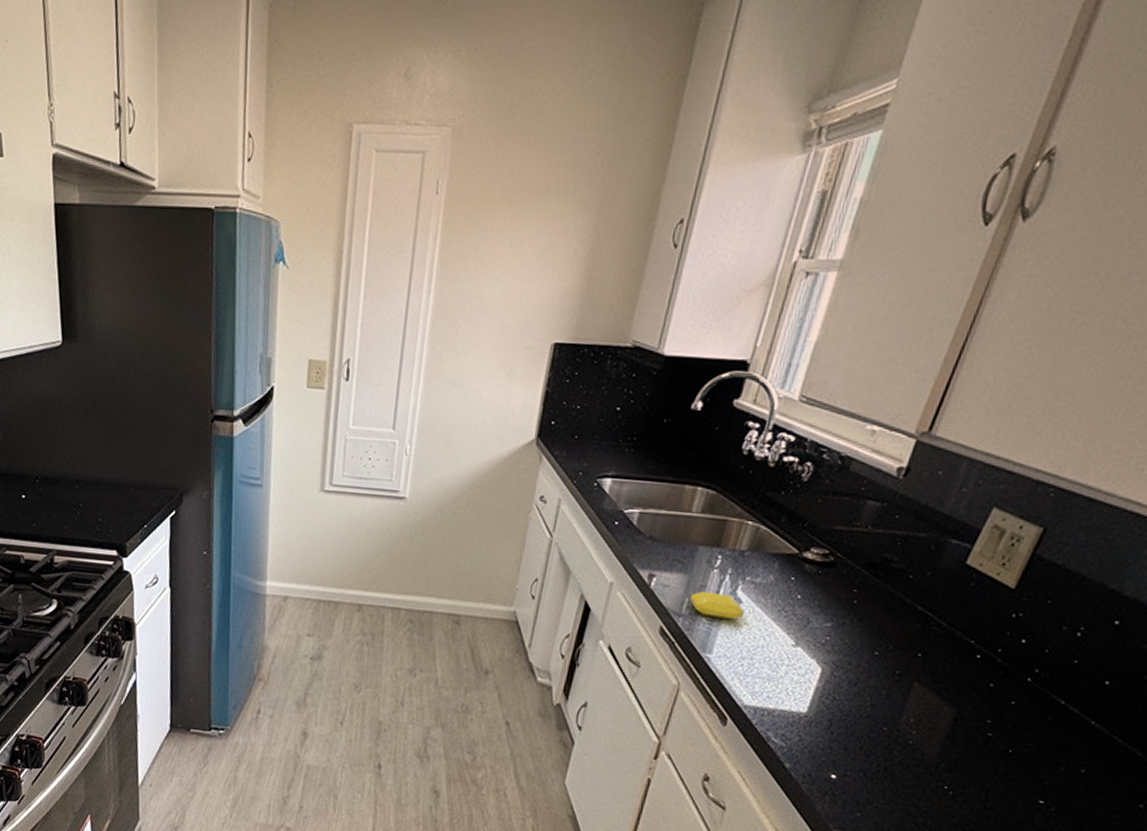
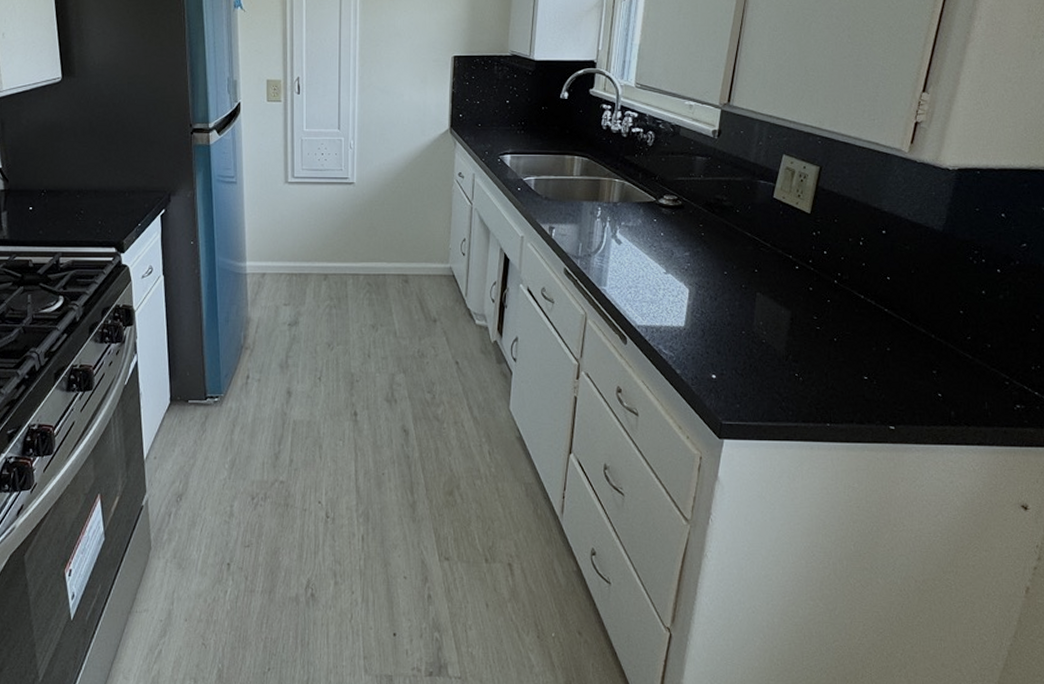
soap bar: present [690,592,745,620] -> none [583,237,625,257]

